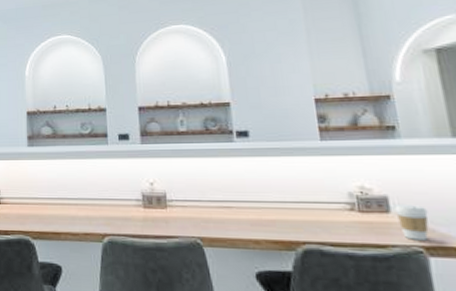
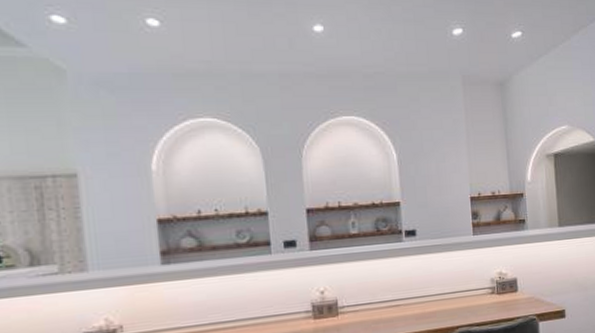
coffee cup: present [394,203,429,240] -> none [521,282,541,311]

